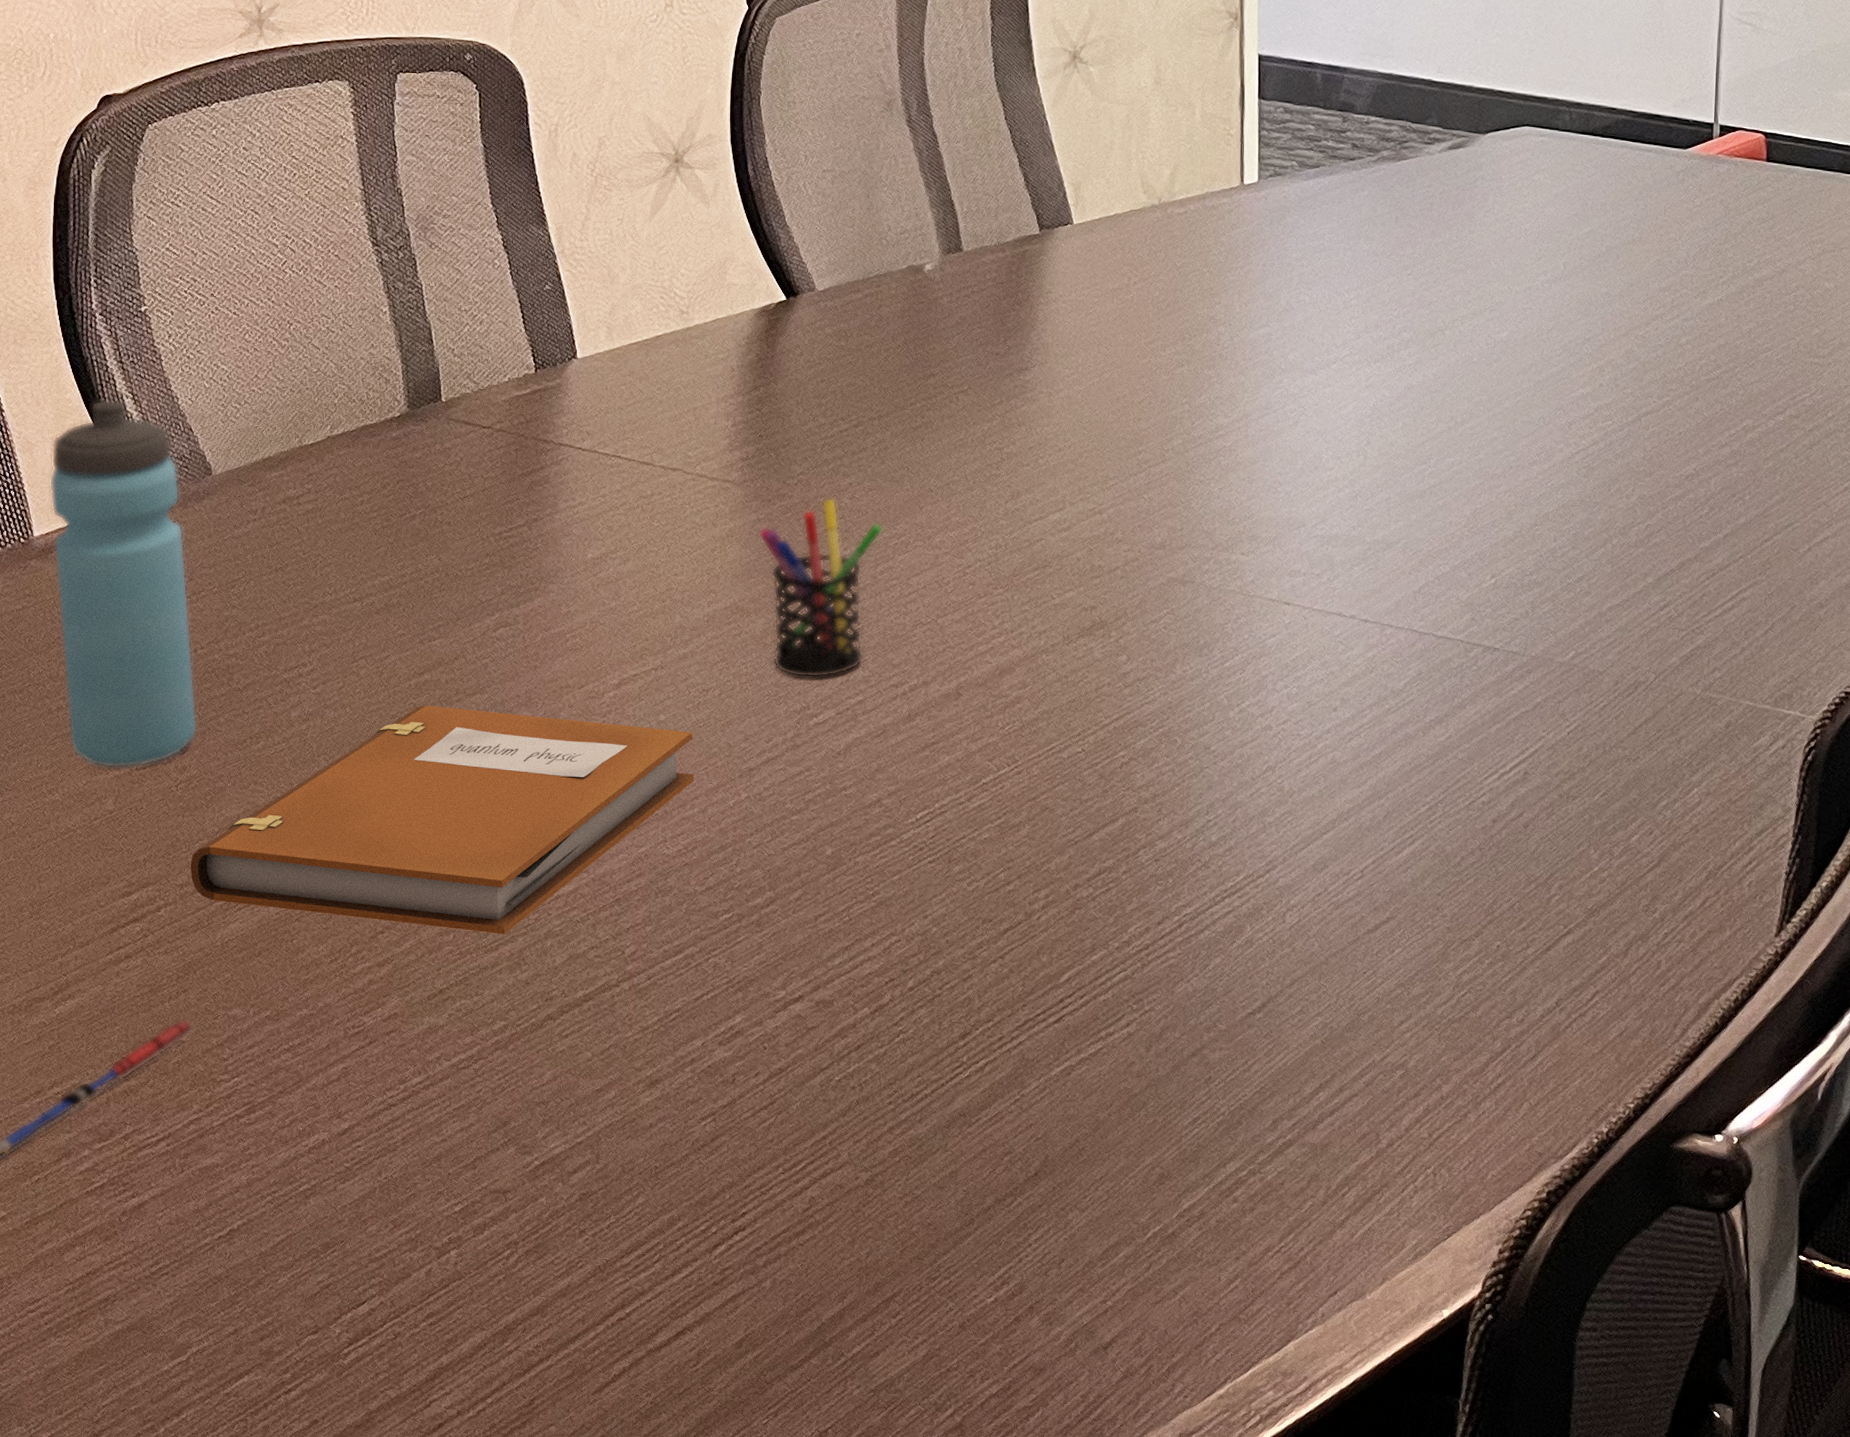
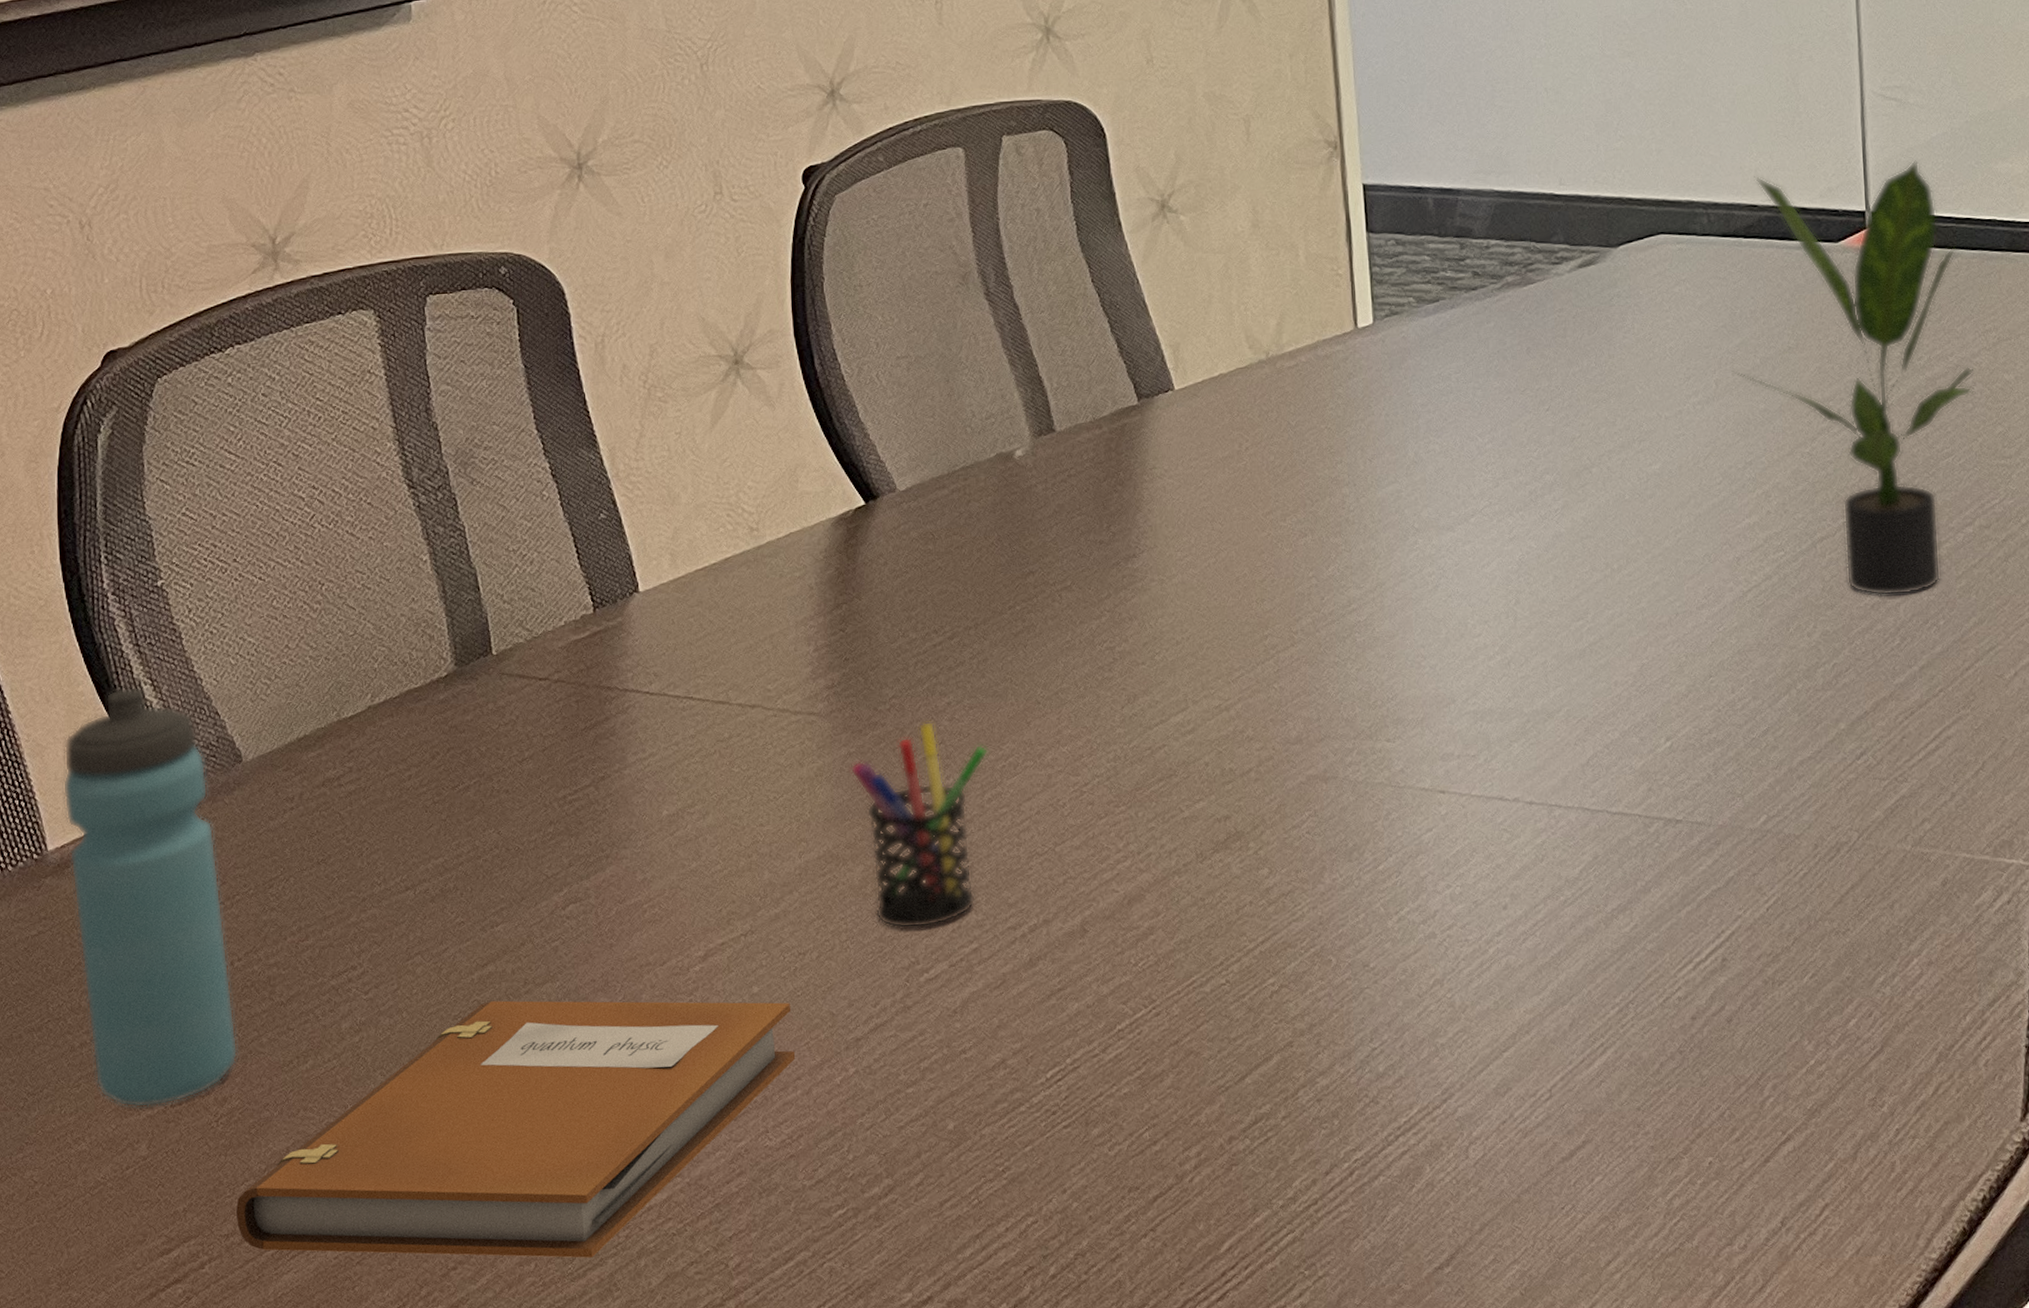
potted plant: none [1579,82,1799,470] -> present [1731,160,1975,597]

